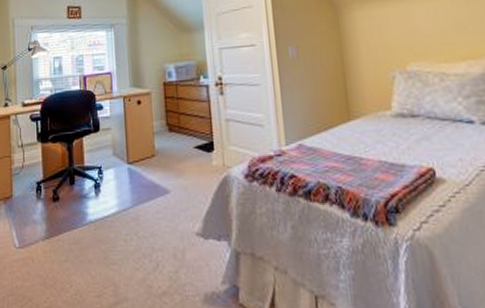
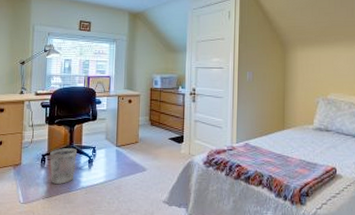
wastebasket: none [46,169,79,219] -> present [50,147,77,184]

